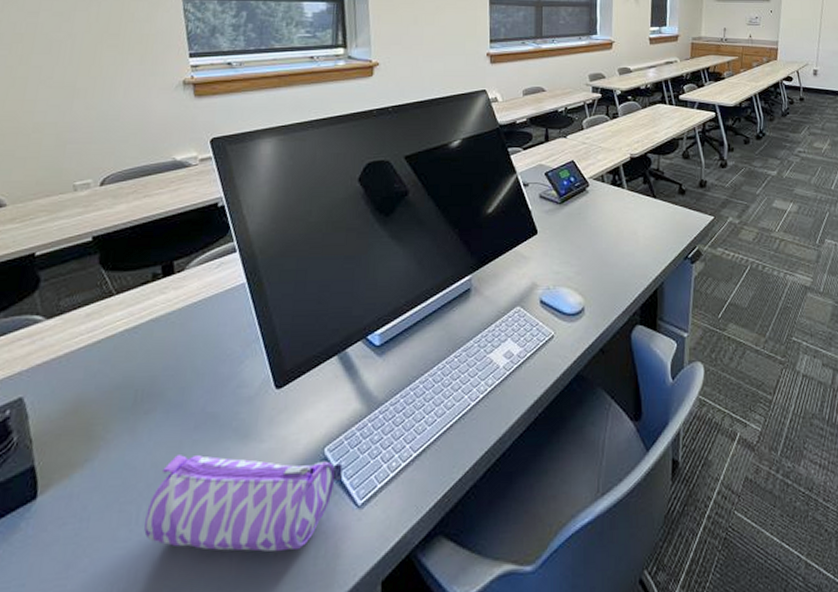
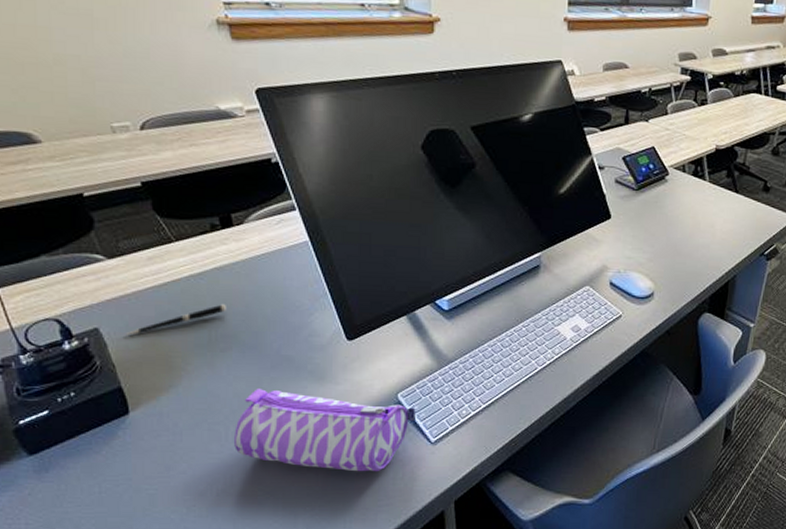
pen: none [49,359,157,404] -> present [125,304,226,336]

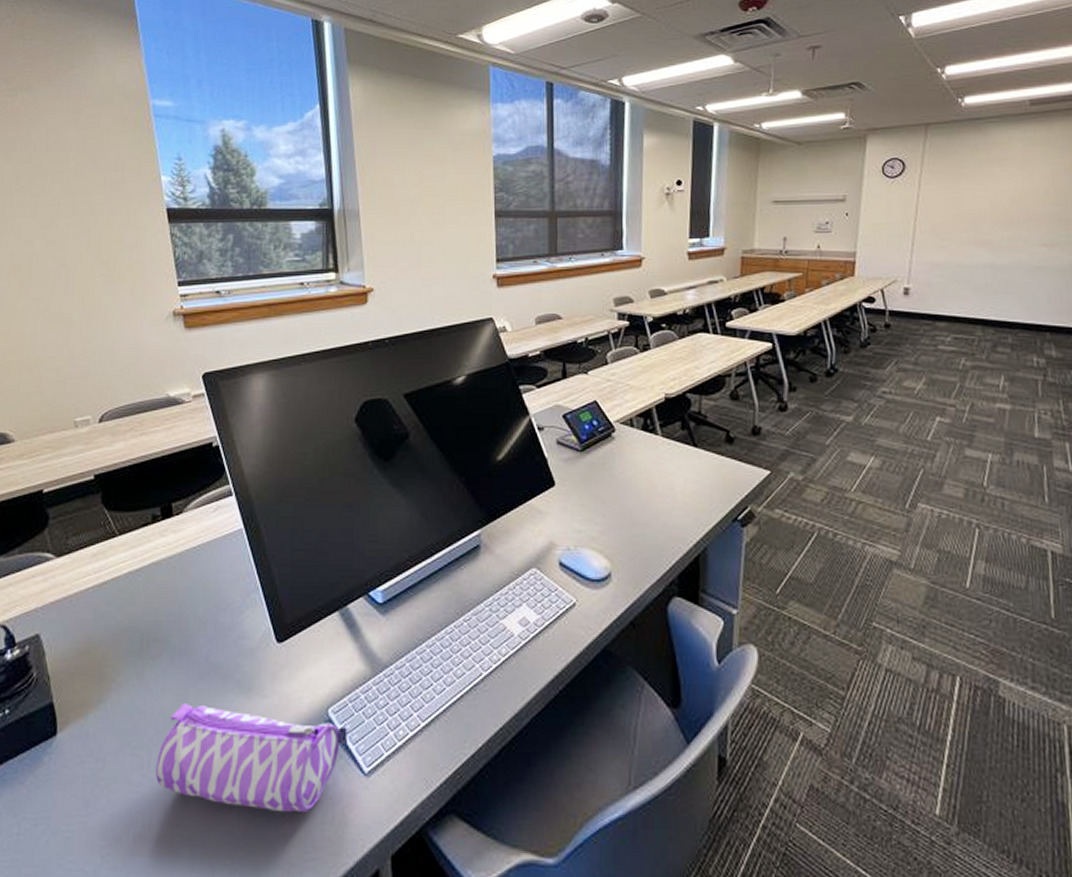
pen: present [125,304,226,336] -> none [63,603,160,642]

